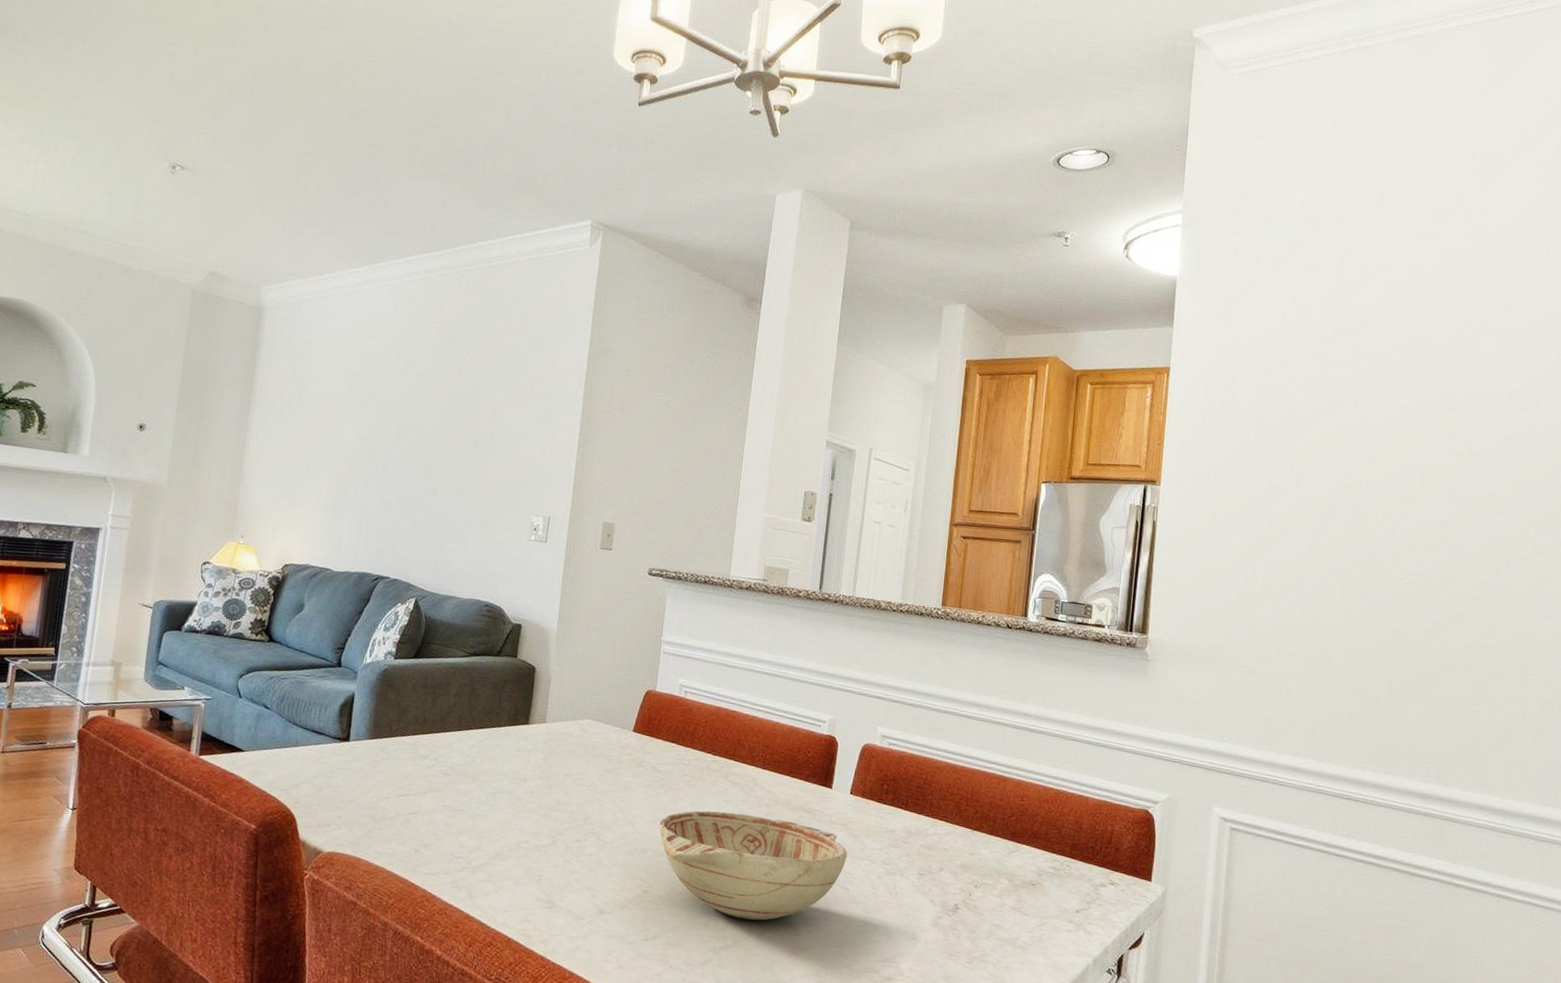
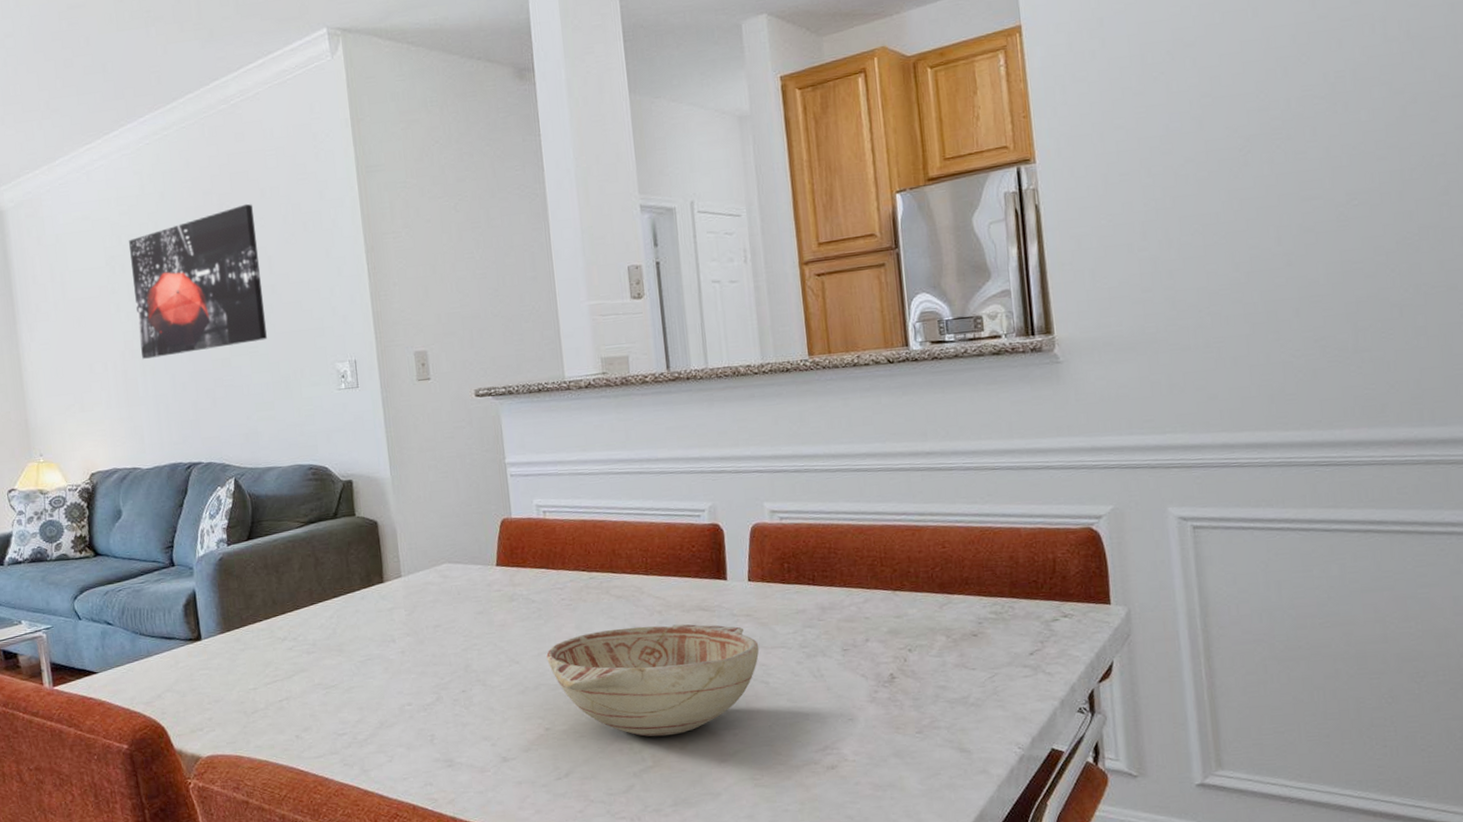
wall art: none [358,355,490,480] -> present [129,203,267,359]

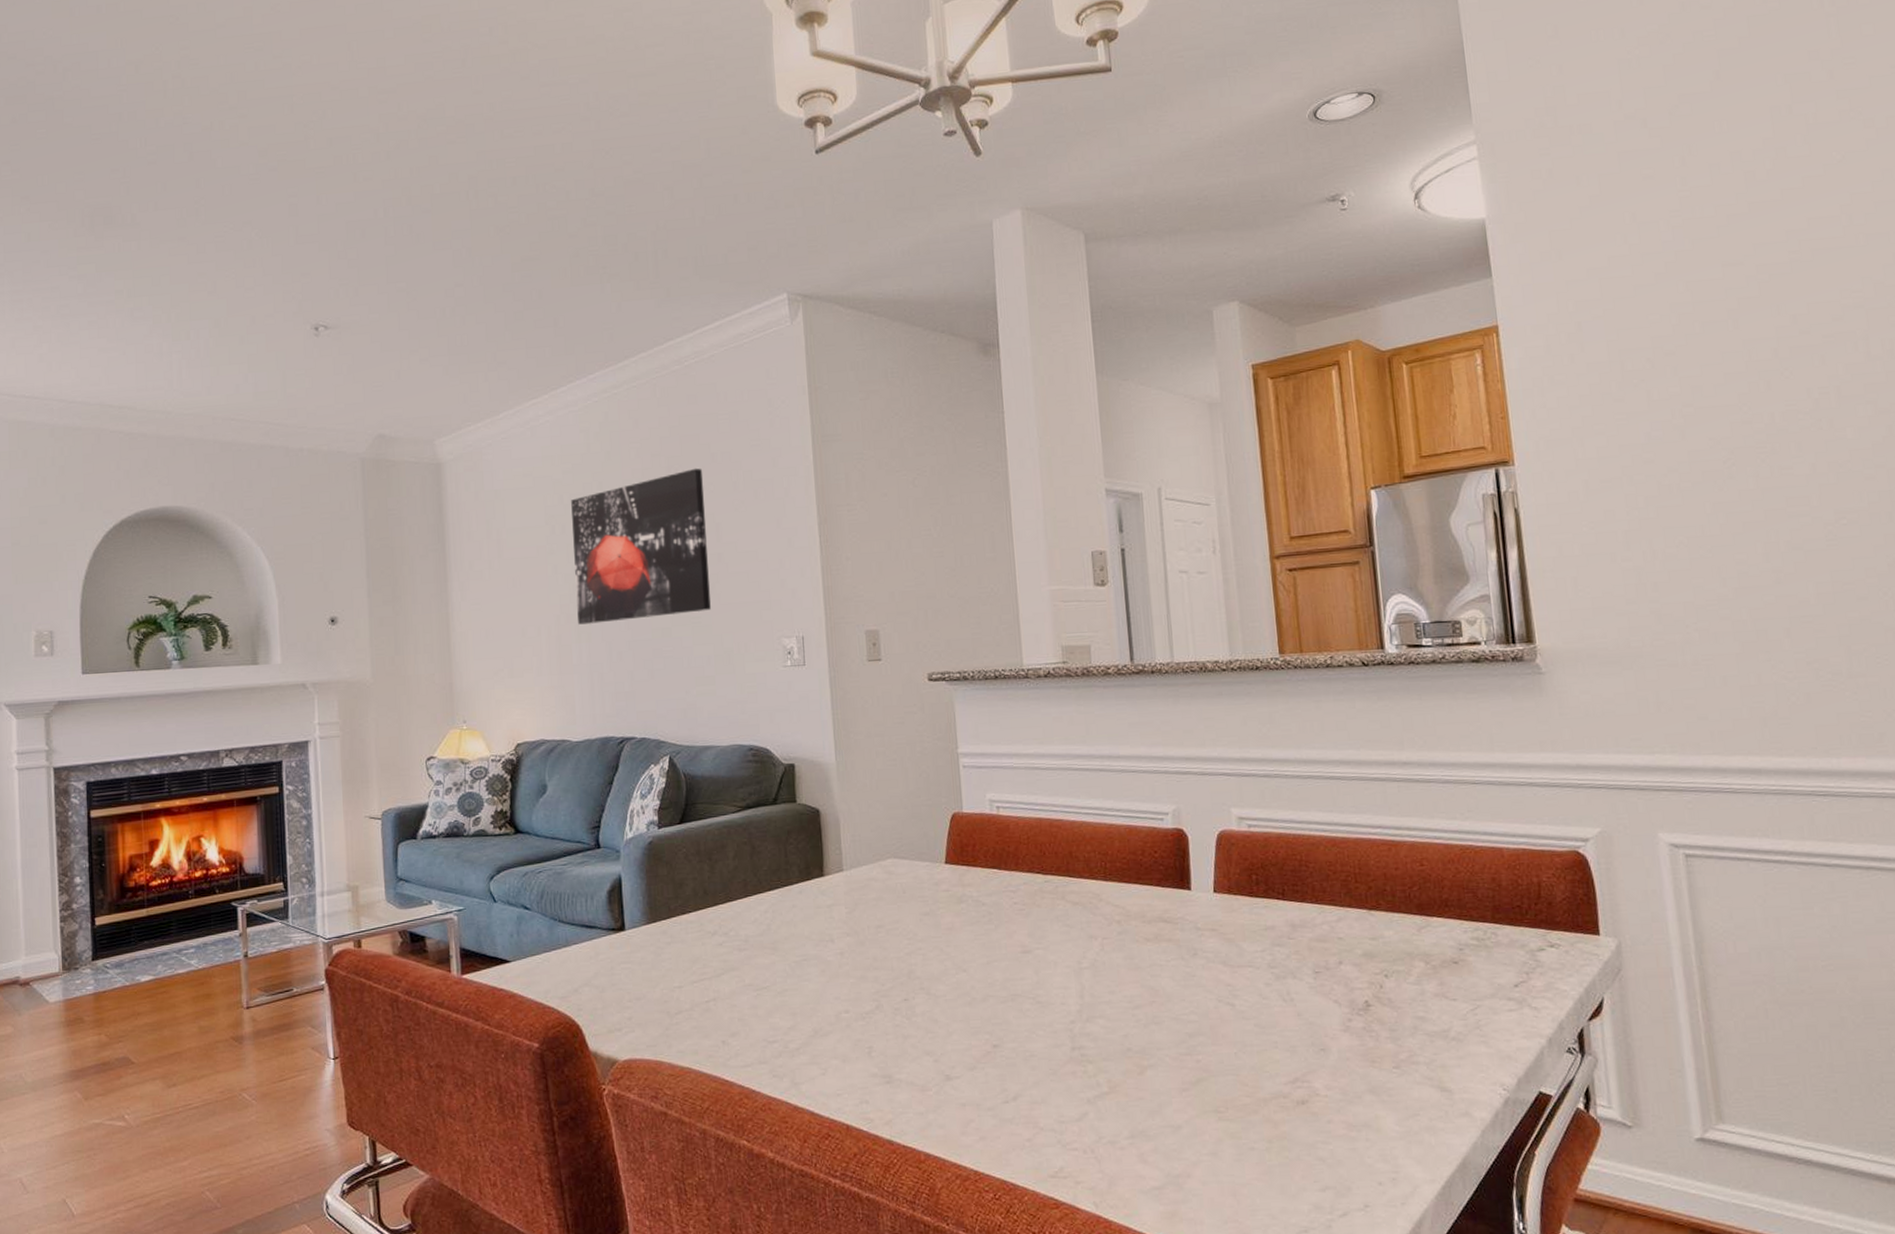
decorative bowl: present [546,624,760,737] -> none [996,936,1225,1060]

